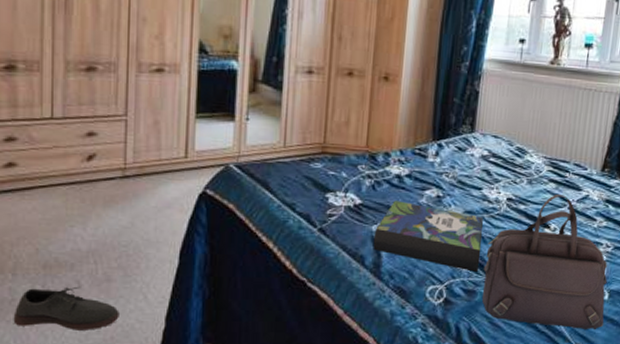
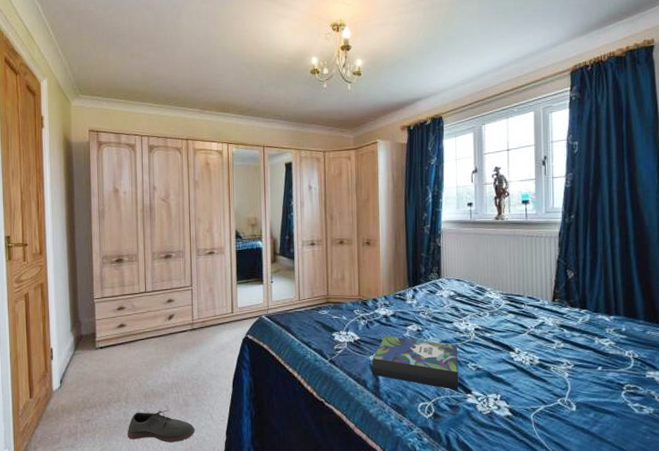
handbag: present [482,195,607,330] -> none [462,323,576,438]

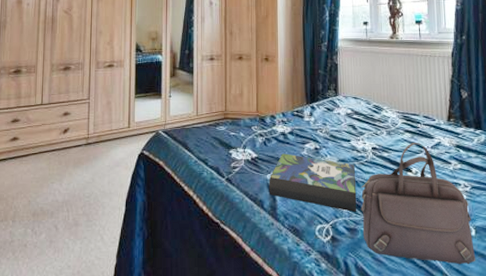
shoe: present [127,409,195,442] -> none [11,230,84,266]
handbag: none [462,323,576,438] -> present [360,143,476,265]

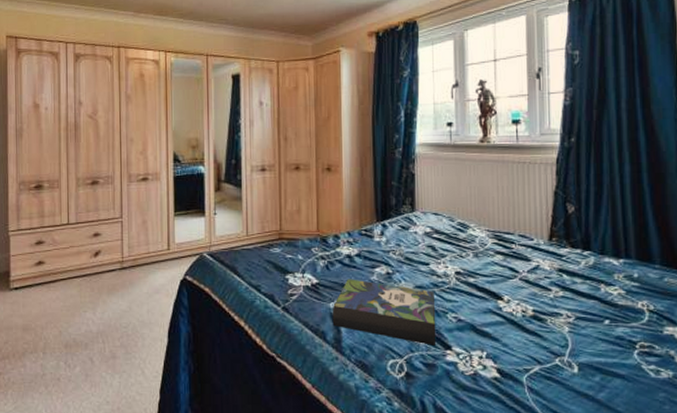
handbag: present [360,143,476,265] -> none [441,266,578,406]

